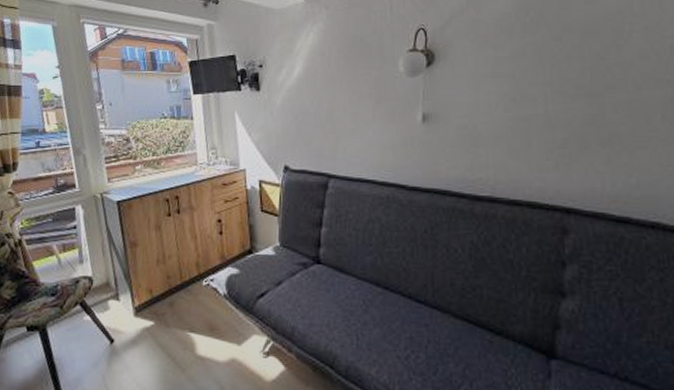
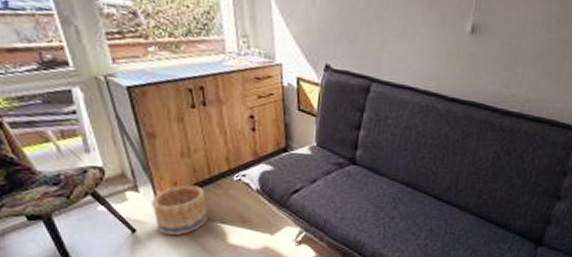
basket: none [129,291,179,346] -> present [151,184,208,235]

